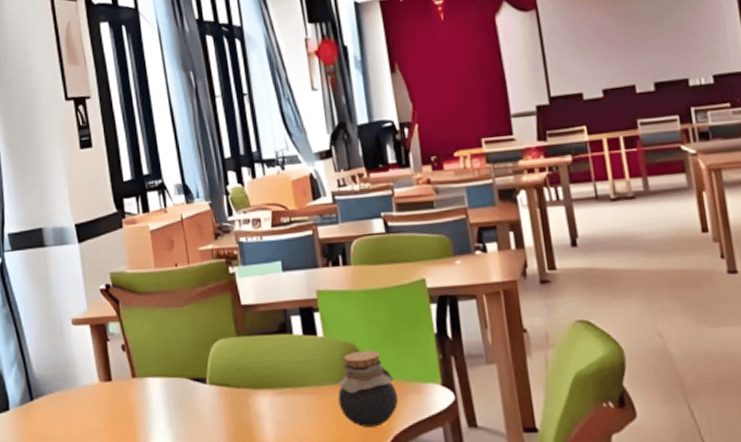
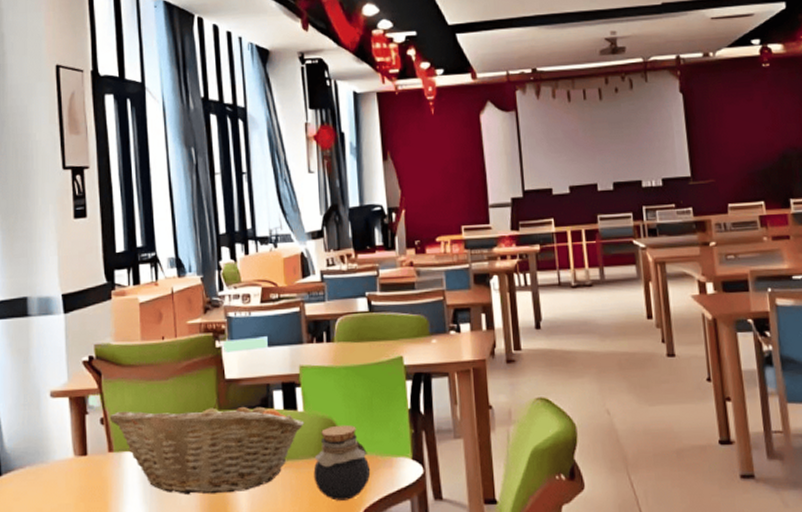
fruit basket: none [131,323,325,421] -> present [110,397,304,496]

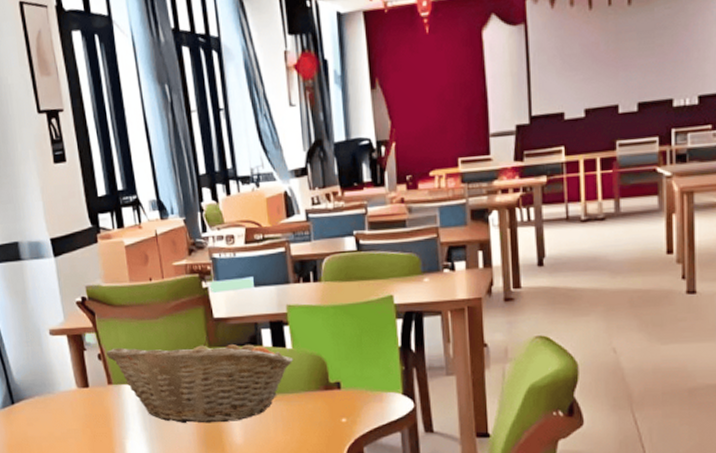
jar: present [313,424,371,501] -> none [303,361,361,432]

